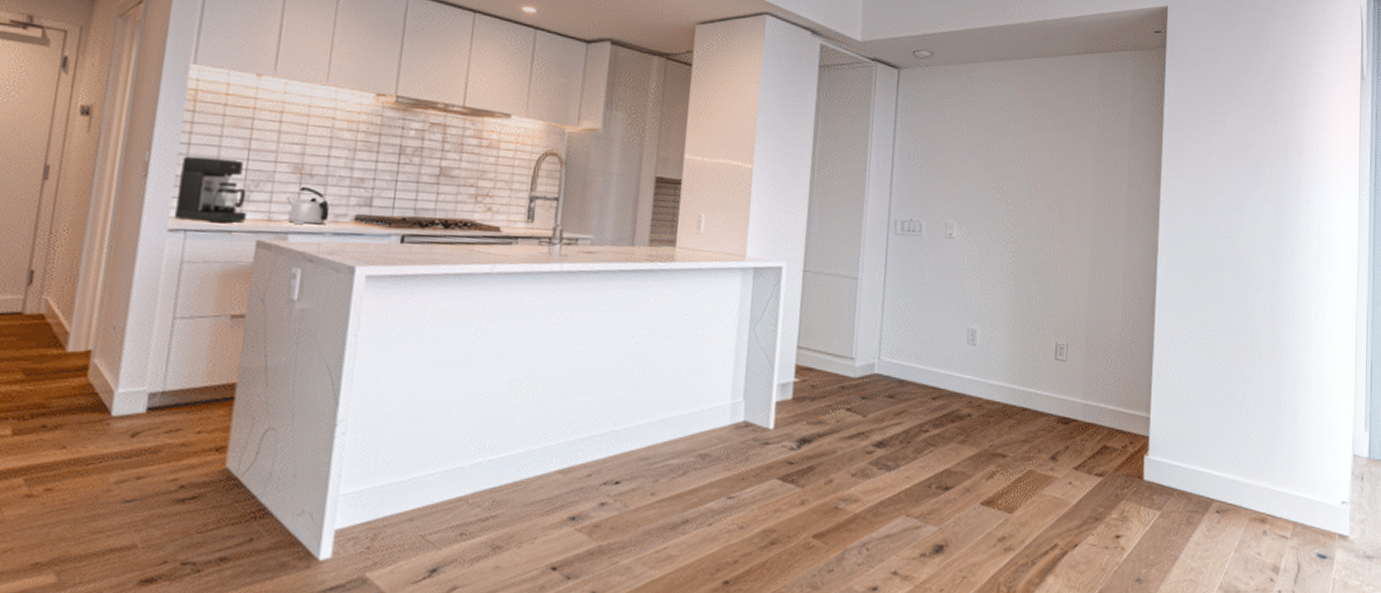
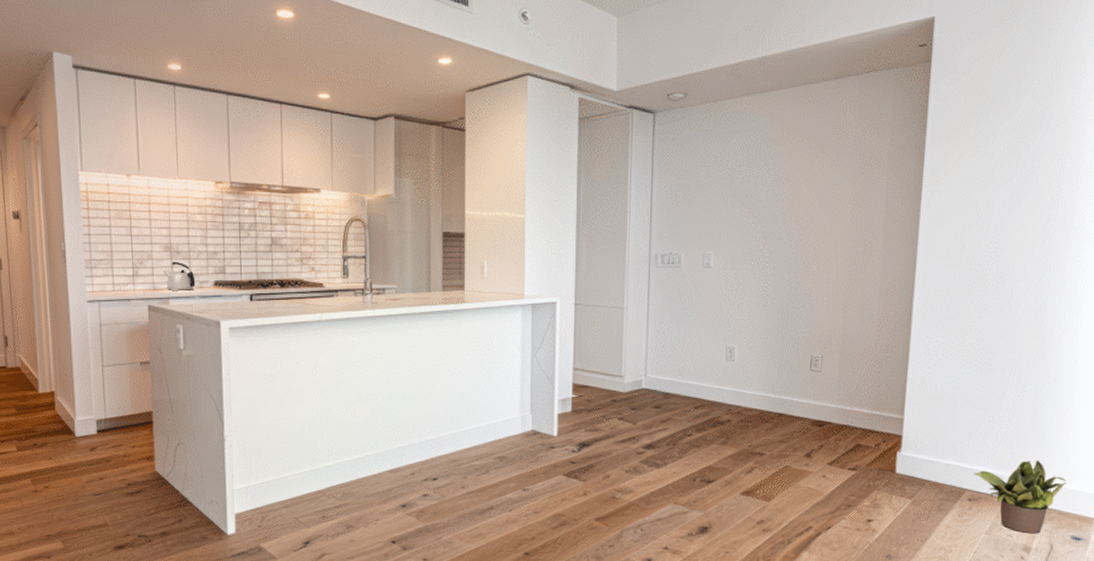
coffee maker: present [173,156,247,223] -> none [87,244,138,294]
potted plant: none [1220,466,1309,552] -> present [974,460,1067,534]

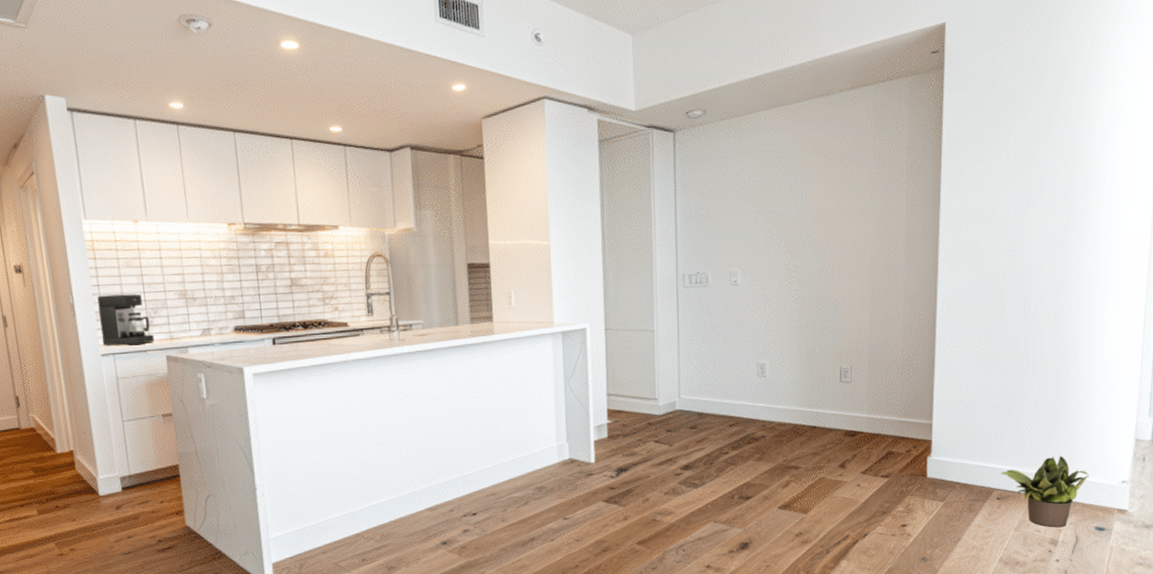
coffee maker: none [87,244,138,294] -> present [97,293,155,346]
kettle: present [164,261,196,292] -> none [180,308,215,340]

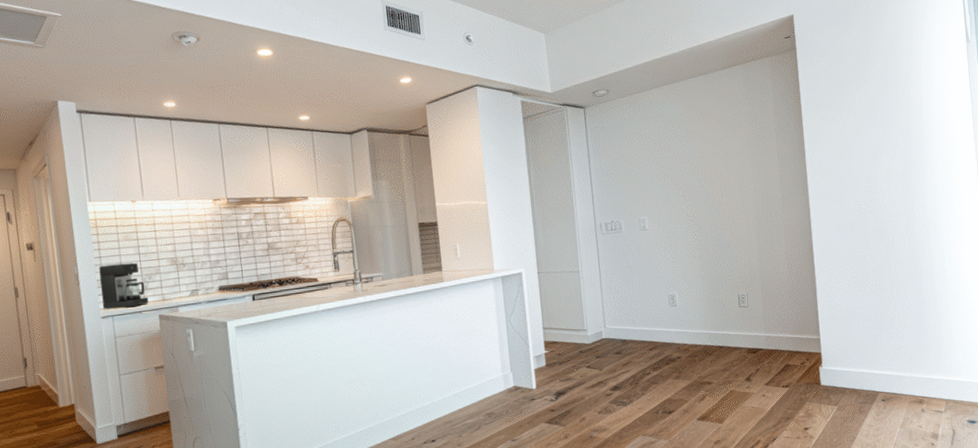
potted plant: present [1001,455,1089,528] -> none [883,360,956,423]

